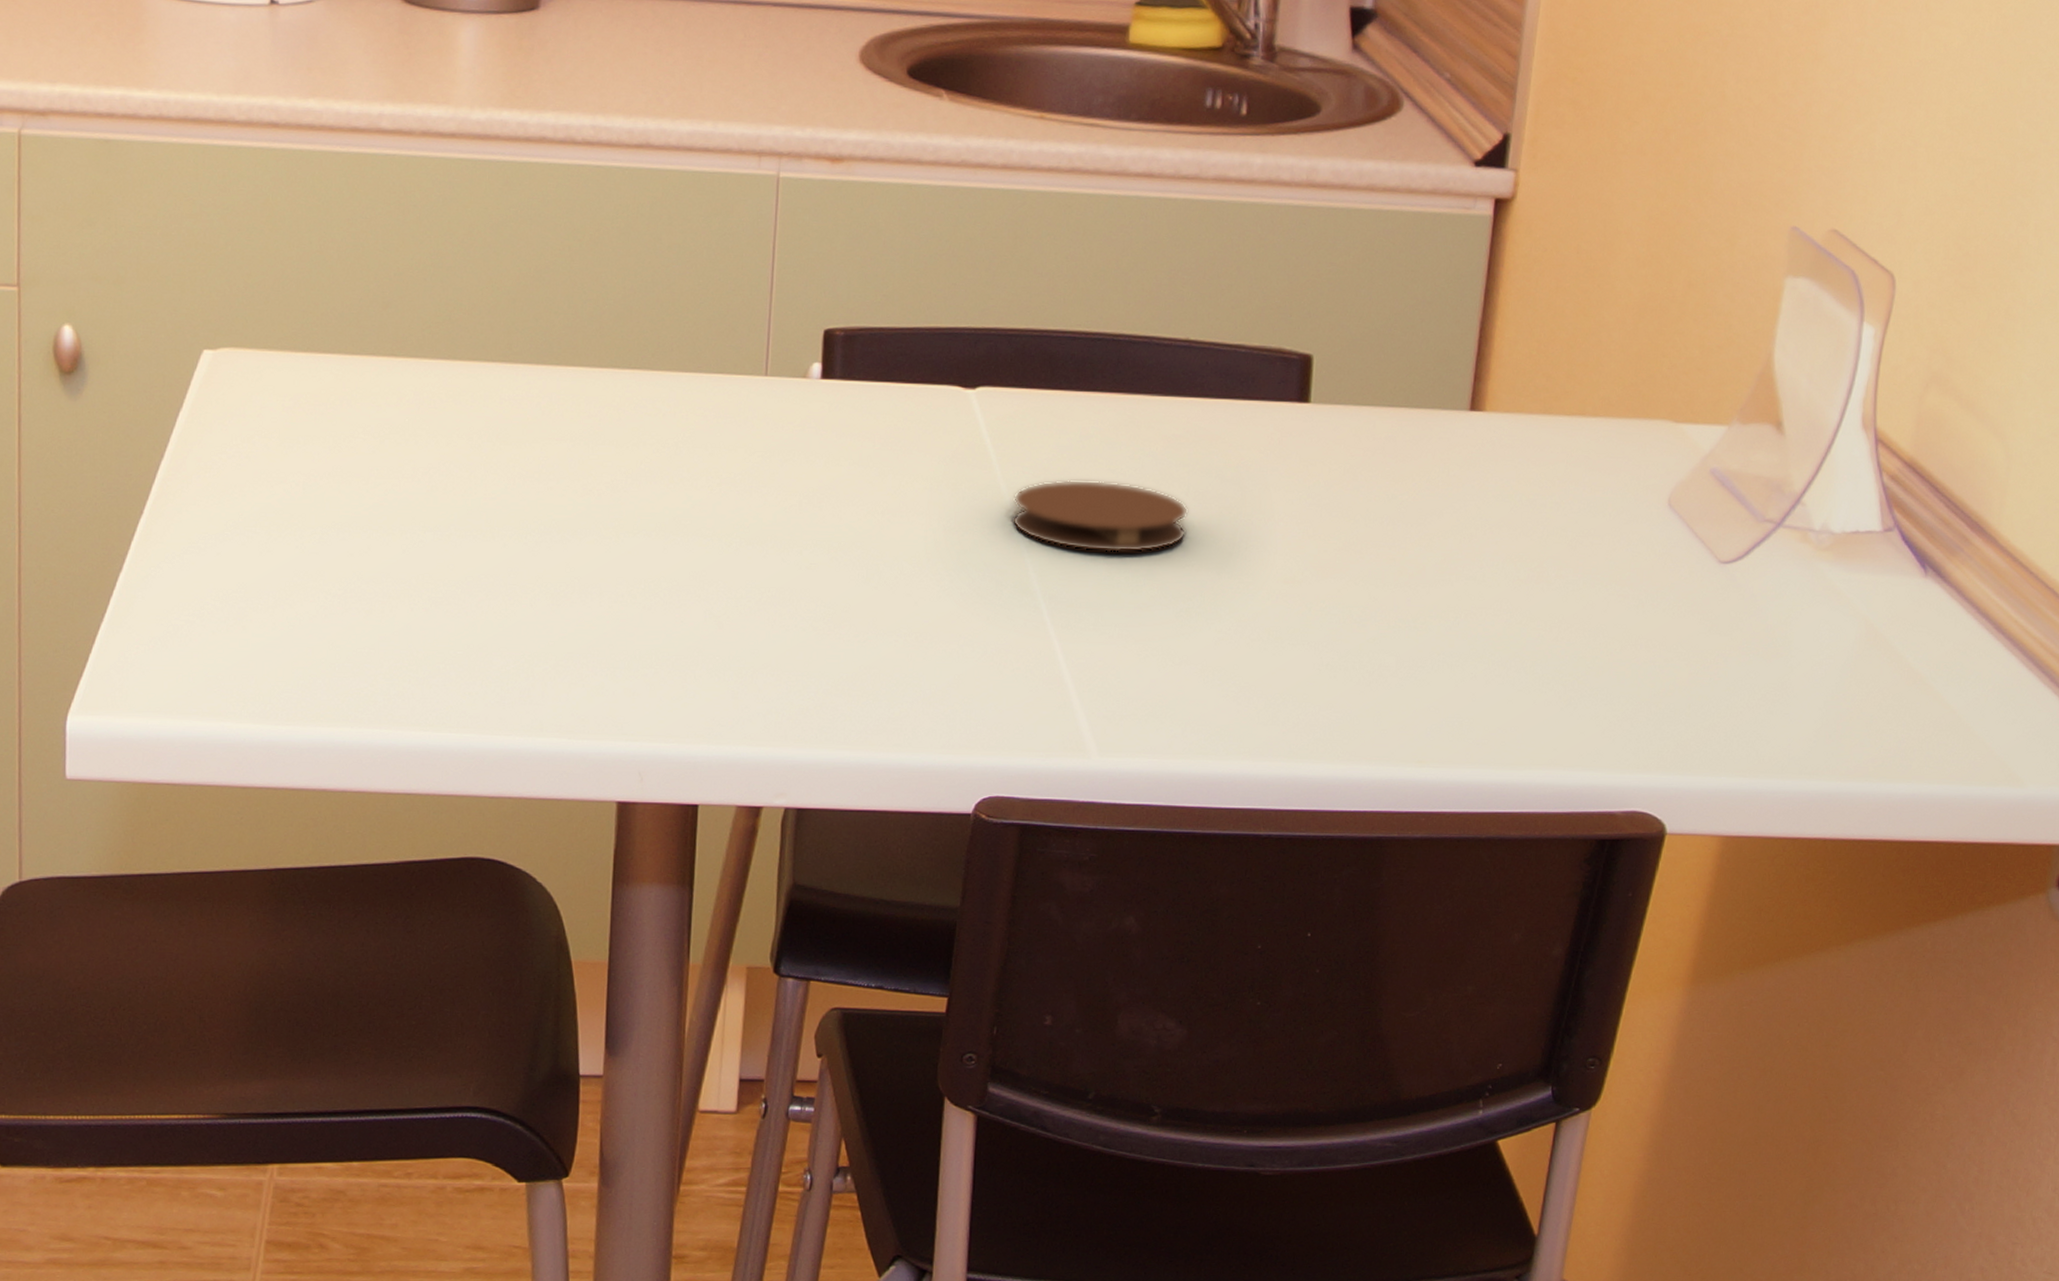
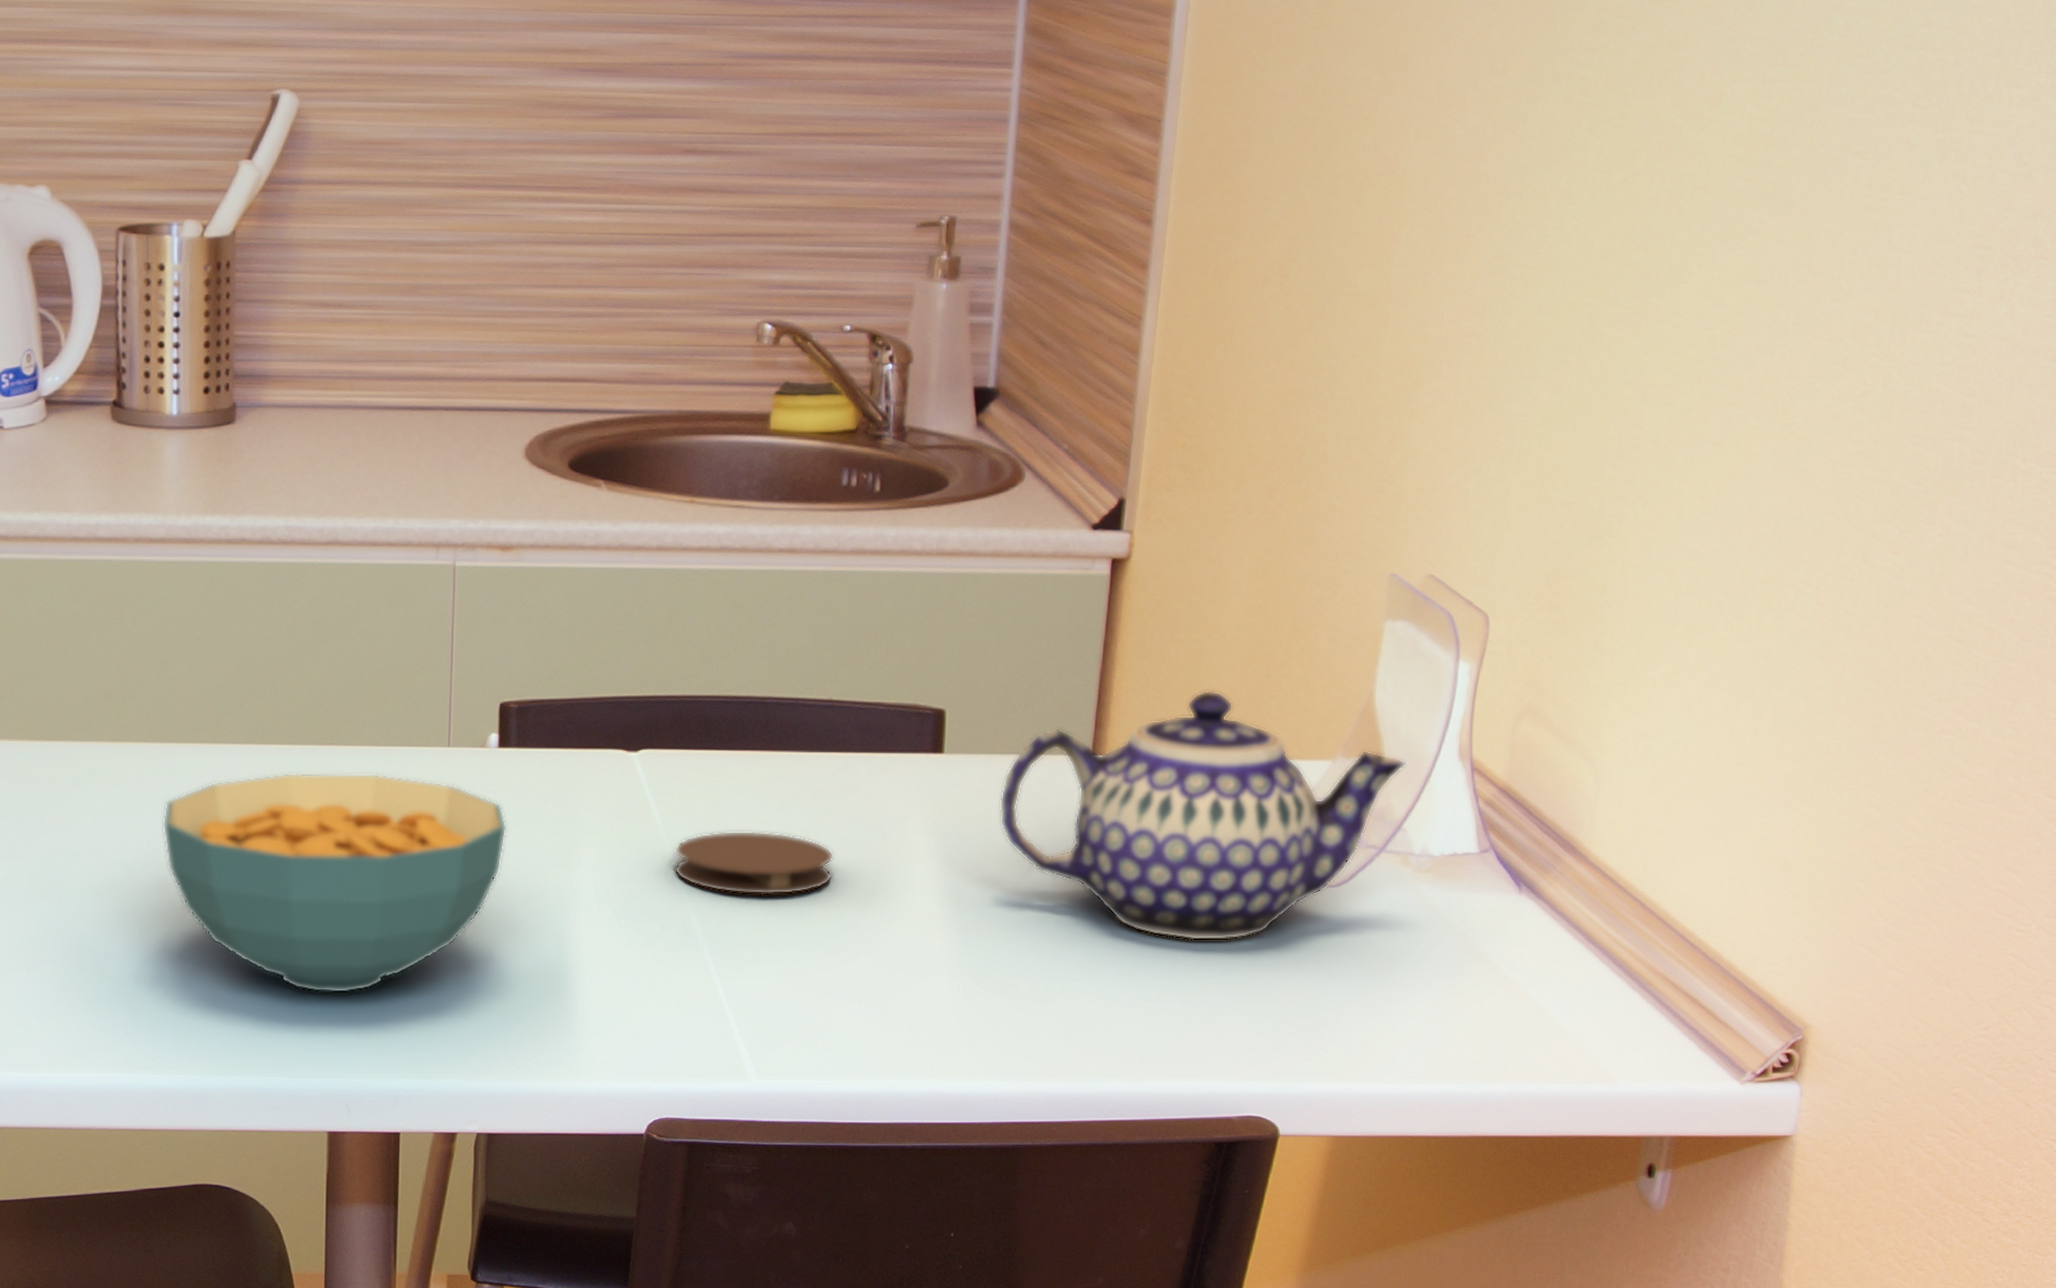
cereal bowl: none [442,398,828,647] -> present [162,772,507,994]
teapot: none [1369,344,1806,618] -> present [999,690,1406,941]

